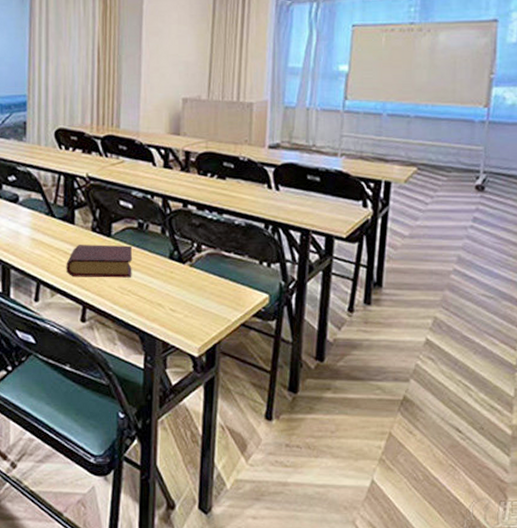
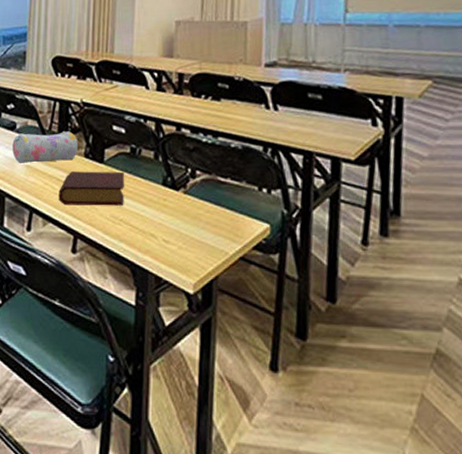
pencil case: none [16,204,84,237] -> present [12,130,77,165]

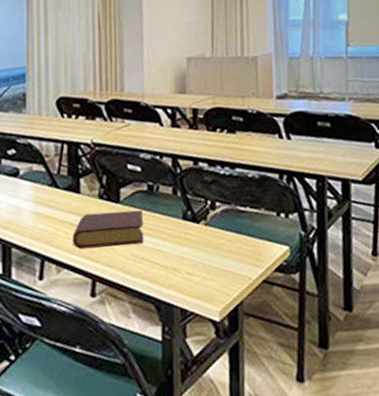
pencil case: present [12,130,77,165] -> none [16,173,91,212]

